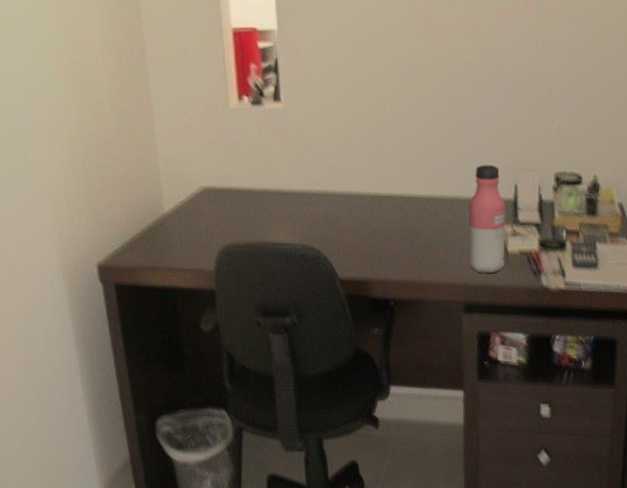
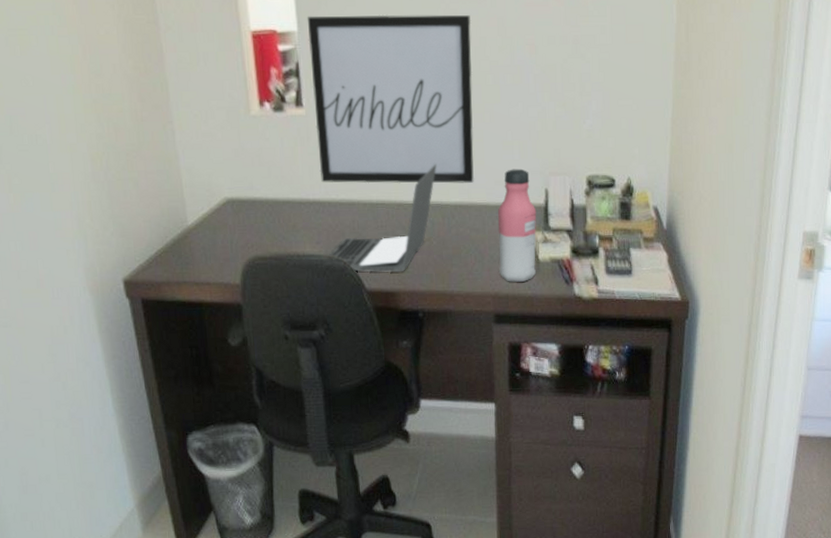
wall art: none [286,15,446,177] -> present [307,14,474,184]
laptop: none [303,158,410,262] -> present [329,164,437,272]

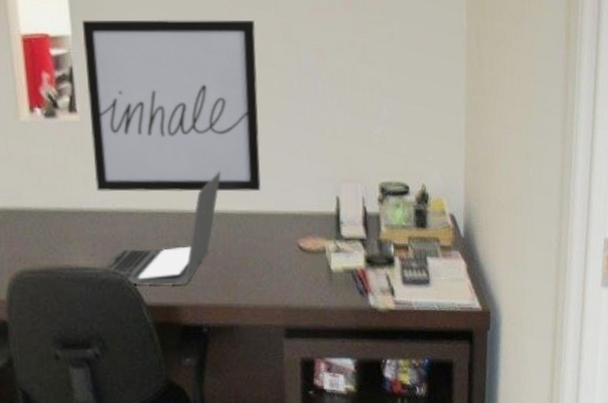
water bottle: present [497,168,537,282] -> none [286,176,328,294]

